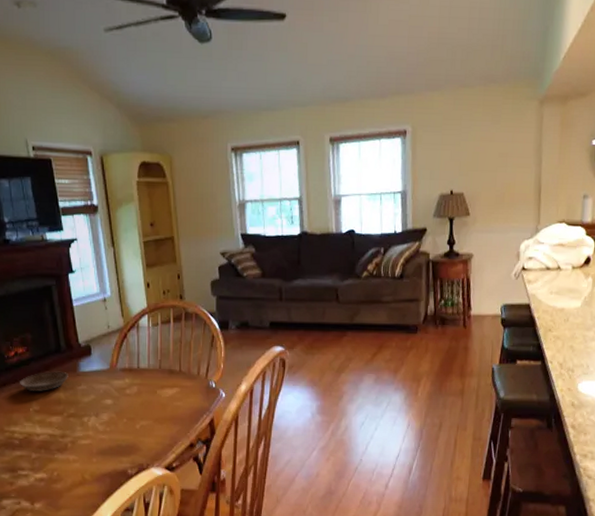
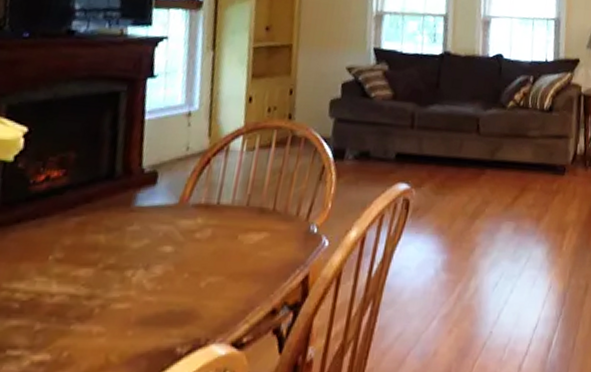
saucer: present [20,371,68,391] -> none [42,204,118,232]

